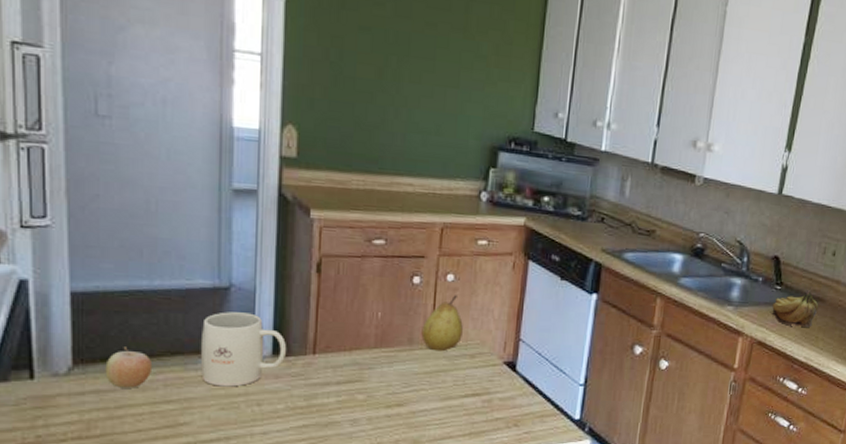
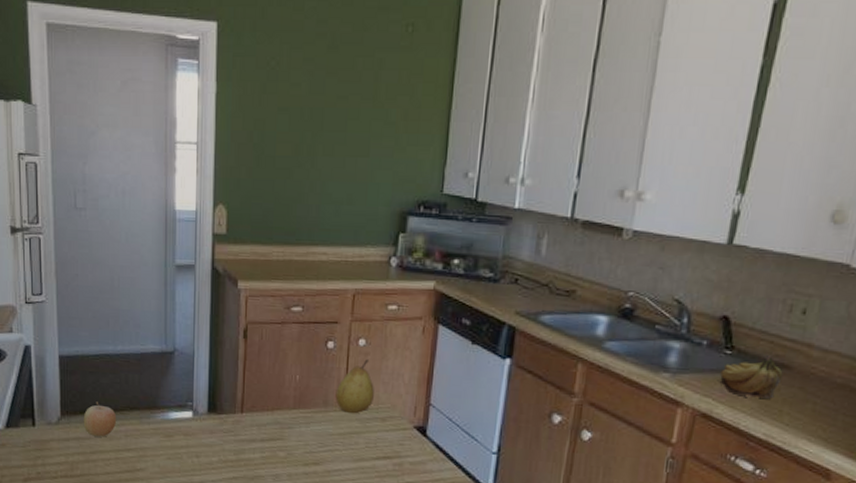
mug: present [200,312,287,387] -> none [152,373,220,440]

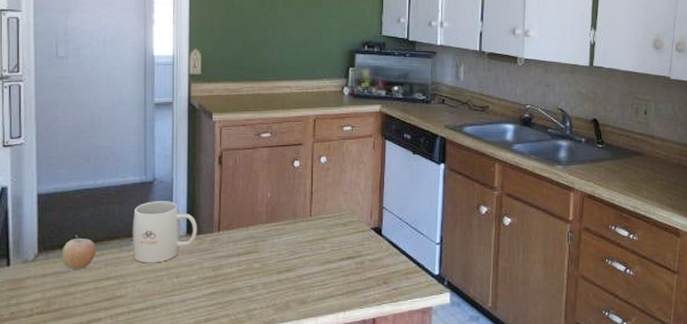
mug: none [152,373,220,440] -> present [132,201,198,264]
fruit: present [335,359,374,414] -> none [303,174,336,223]
fruit: present [716,355,783,400] -> none [595,146,638,180]

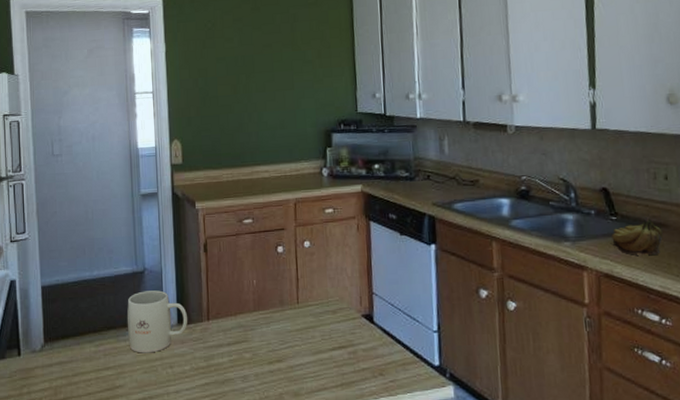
fruit: present [61,235,97,269] -> none [65,325,96,359]
fruit: none [595,146,638,180] -> present [610,217,663,256]

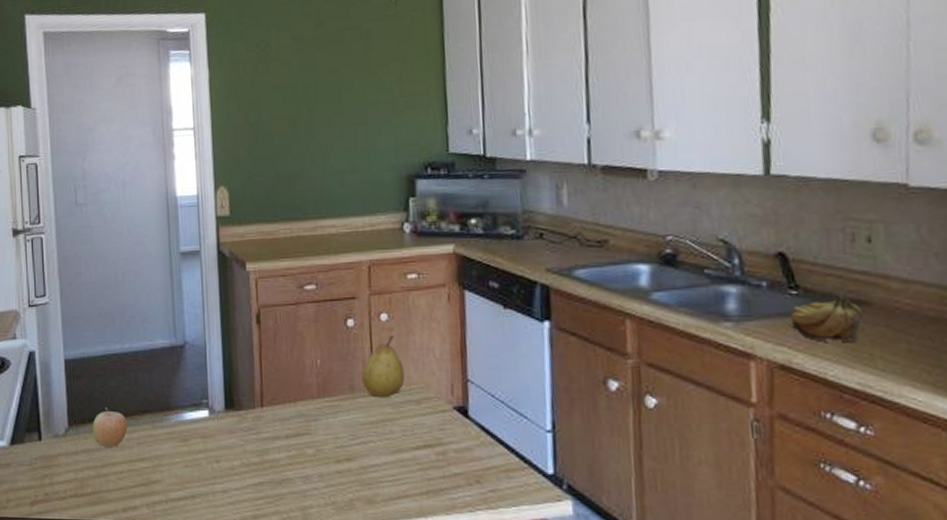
fruit: none [65,325,96,359] -> present [92,407,128,447]
mug: present [126,290,188,353] -> none [164,369,238,444]
fruit: none [289,259,323,310] -> present [361,335,405,398]

